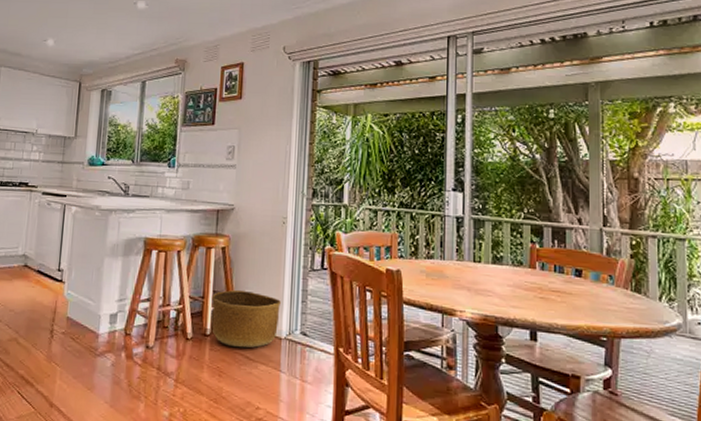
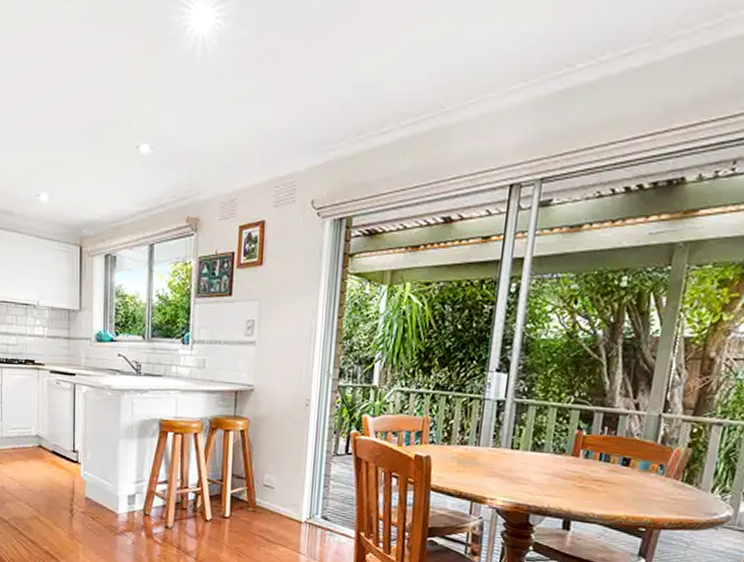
basket: present [211,289,281,348] -> none [230,473,302,531]

